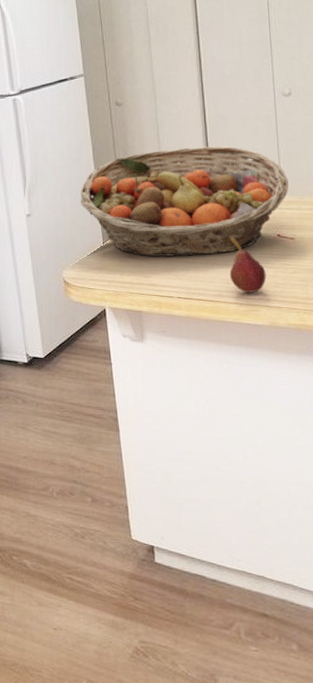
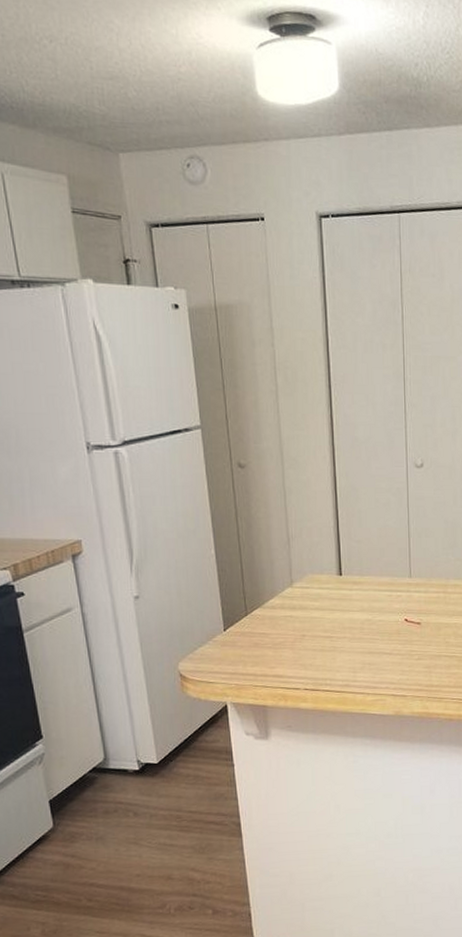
fruit basket: present [80,146,289,257] -> none [198,520,417,645]
fruit: present [229,237,267,293] -> none [357,622,393,682]

